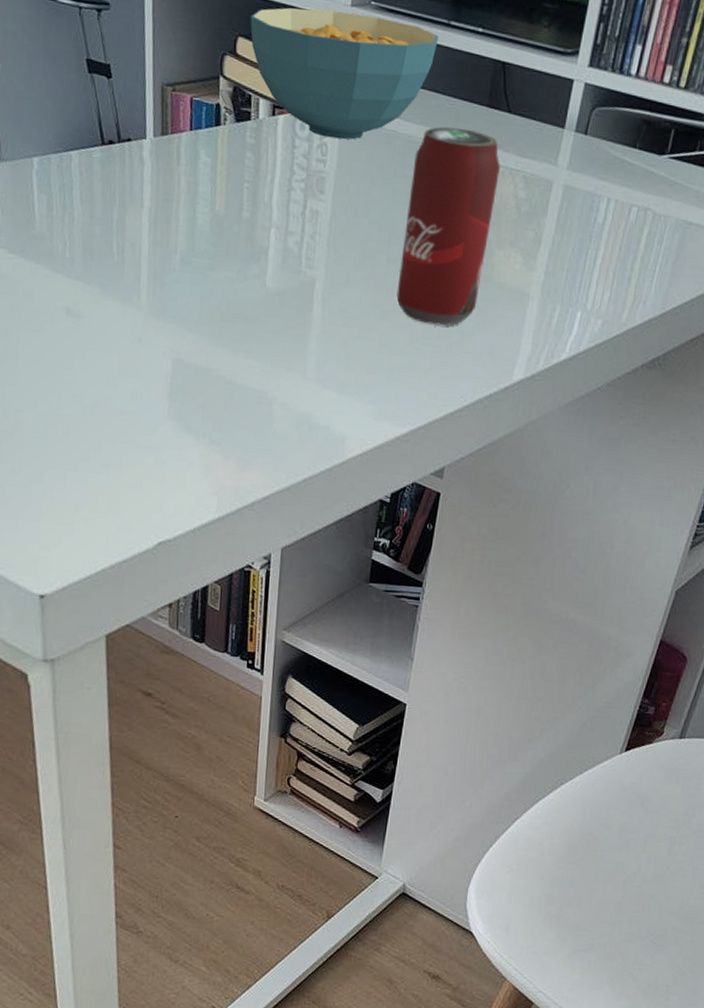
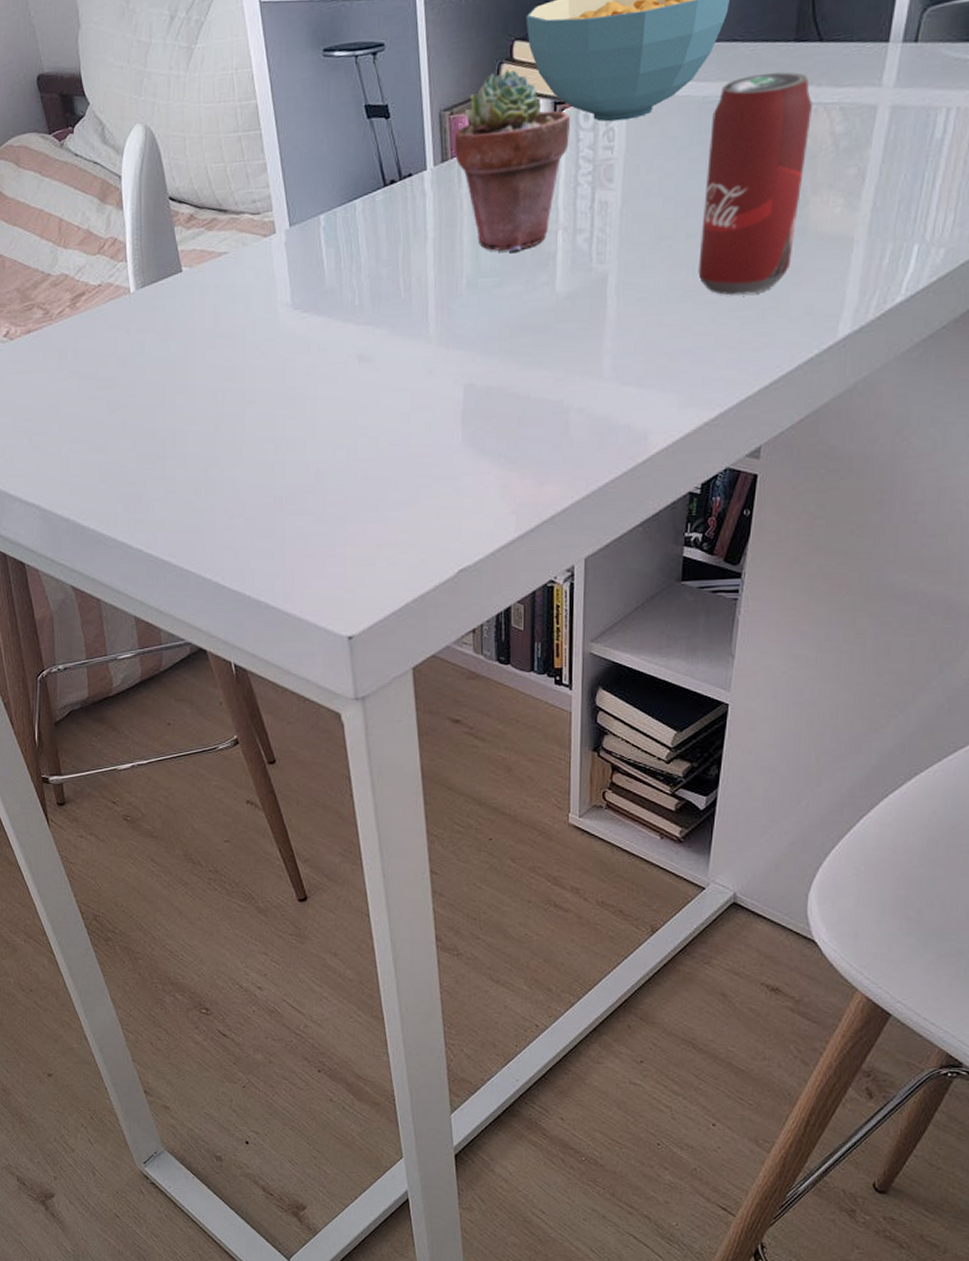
potted succulent: none [174,61,287,240] -> present [454,69,570,252]

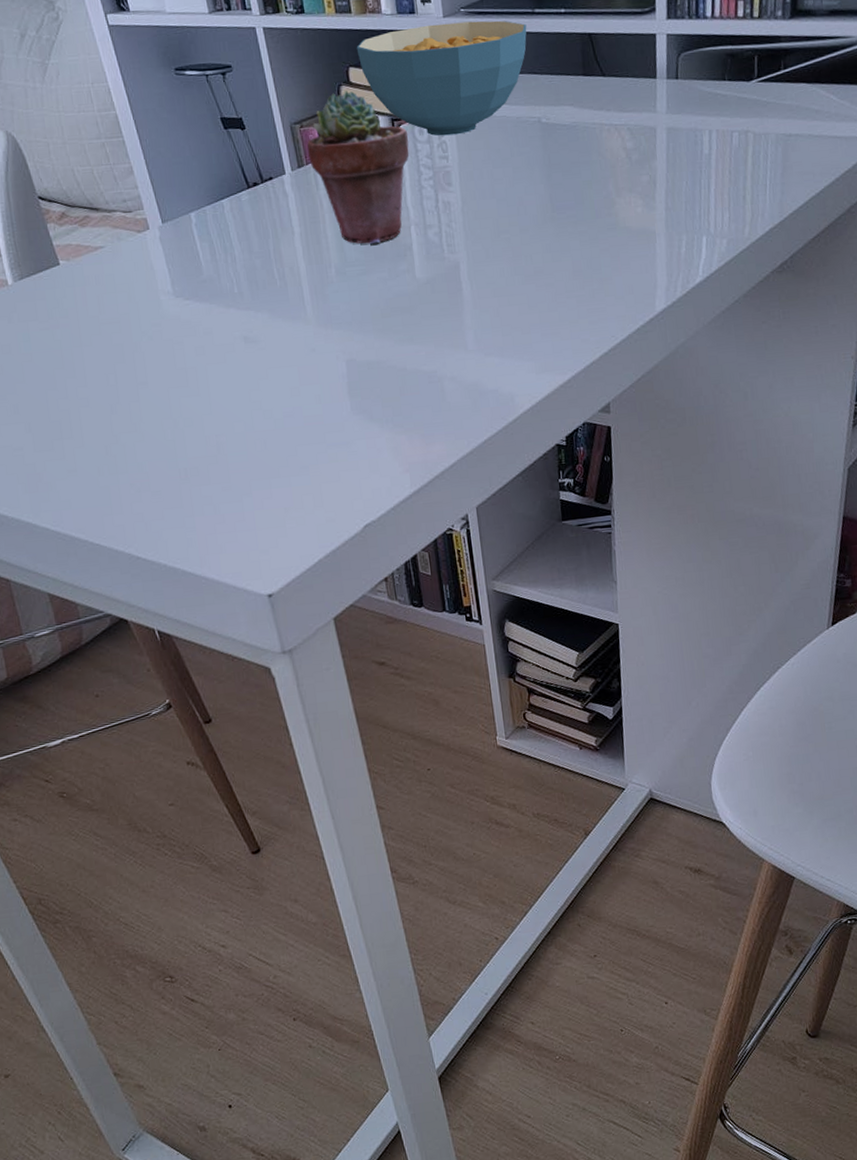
soda can: present [698,72,812,296] -> none [526,99,609,279]

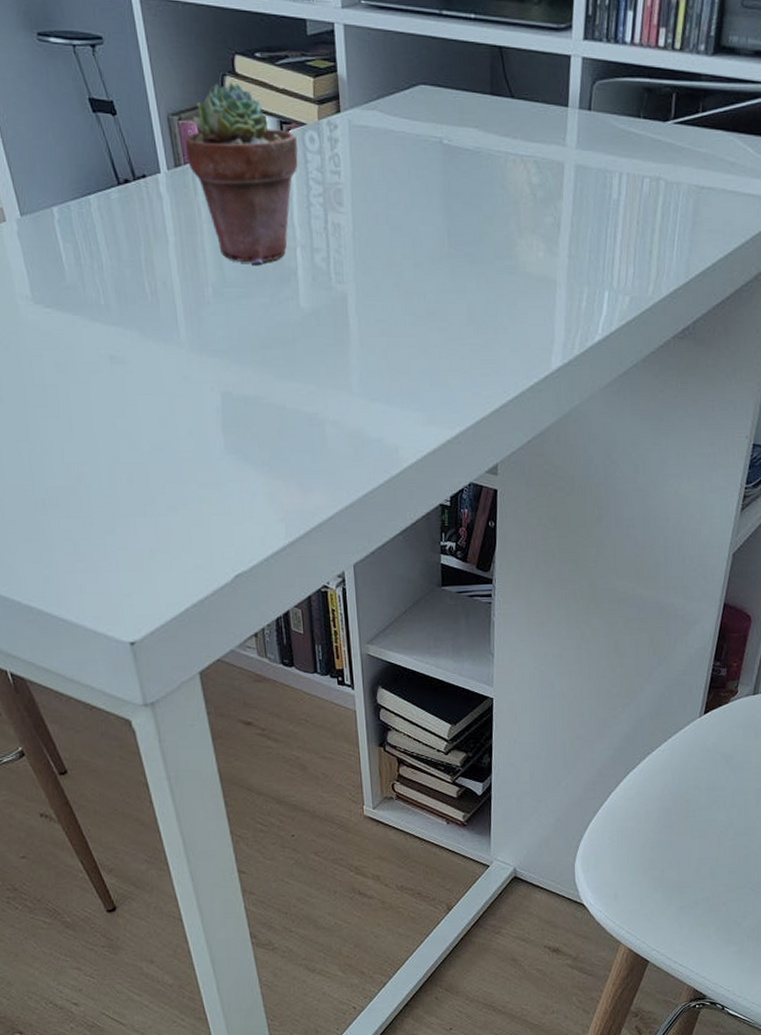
cereal bowl: present [356,20,527,136] -> none [244,15,433,148]

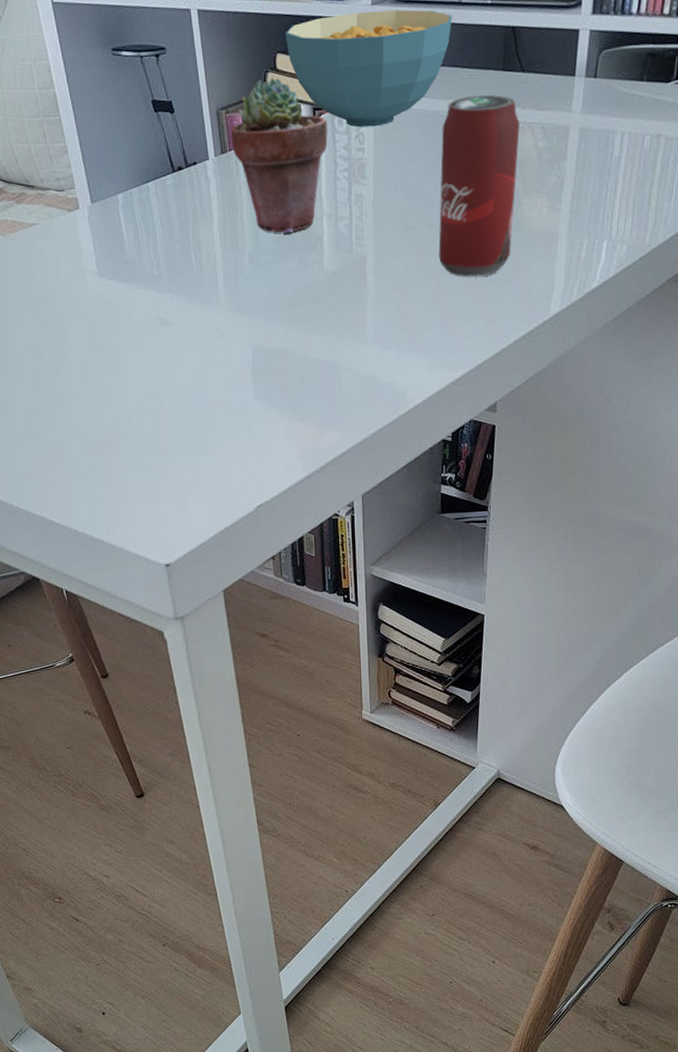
cereal bowl: none [244,15,433,148] -> present [285,9,452,128]
soda can: none [426,121,511,324] -> present [438,95,520,277]

